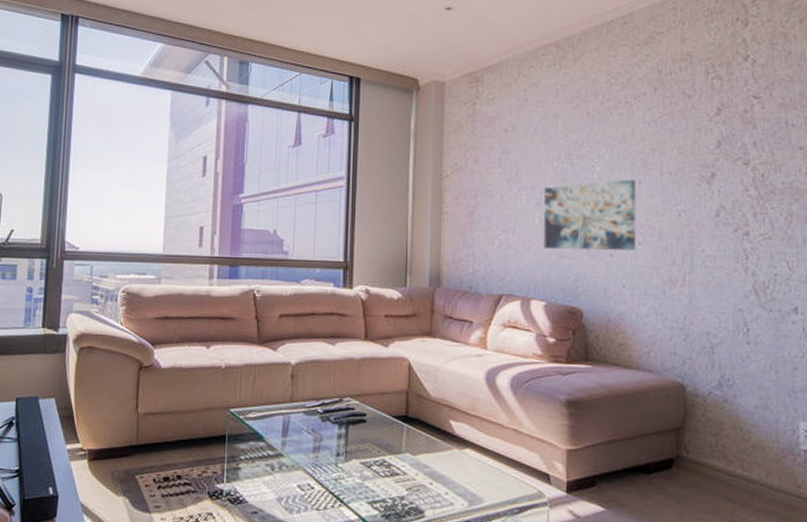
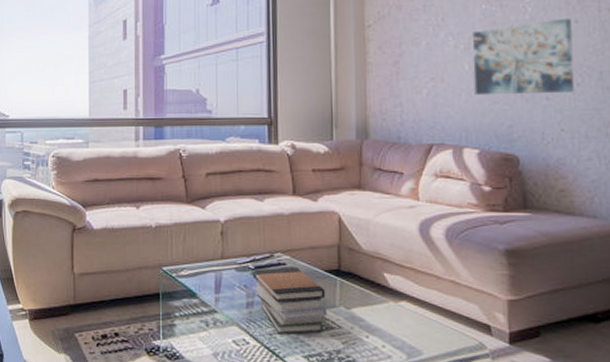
book stack: none [322,412,394,480] -> present [253,267,328,335]

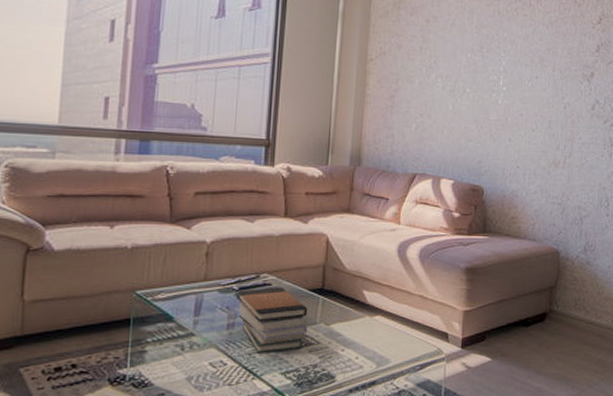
wall art: present [472,18,575,96] -> none [454,73,533,136]

